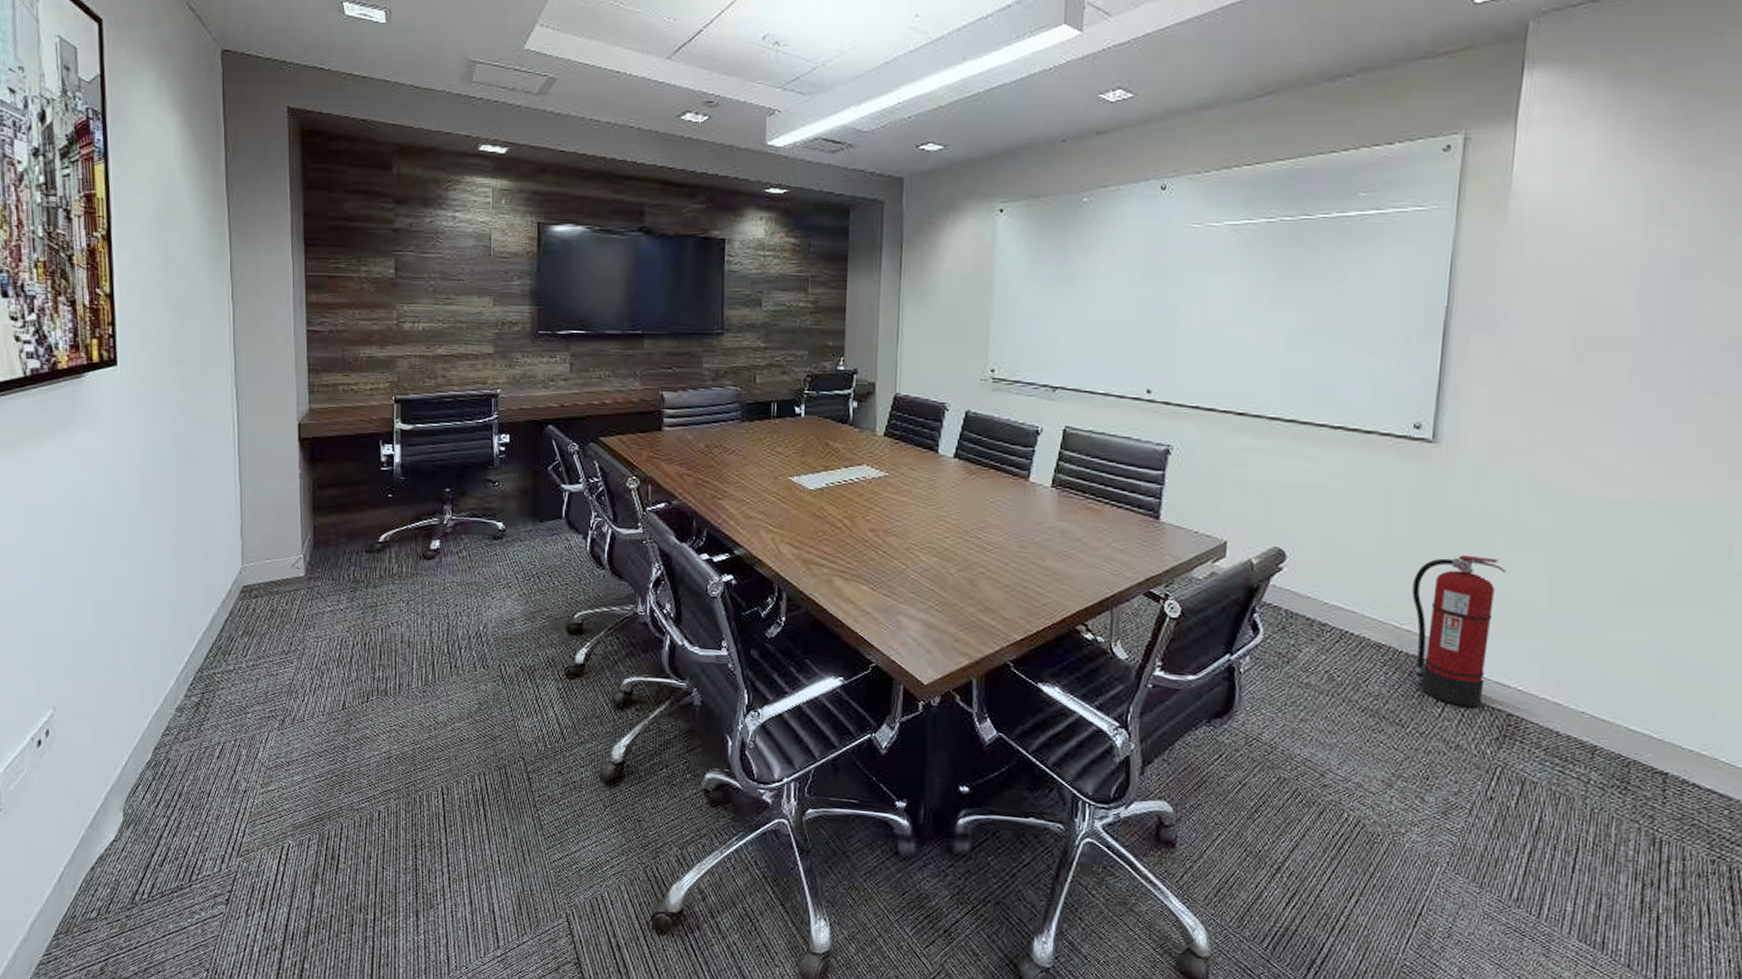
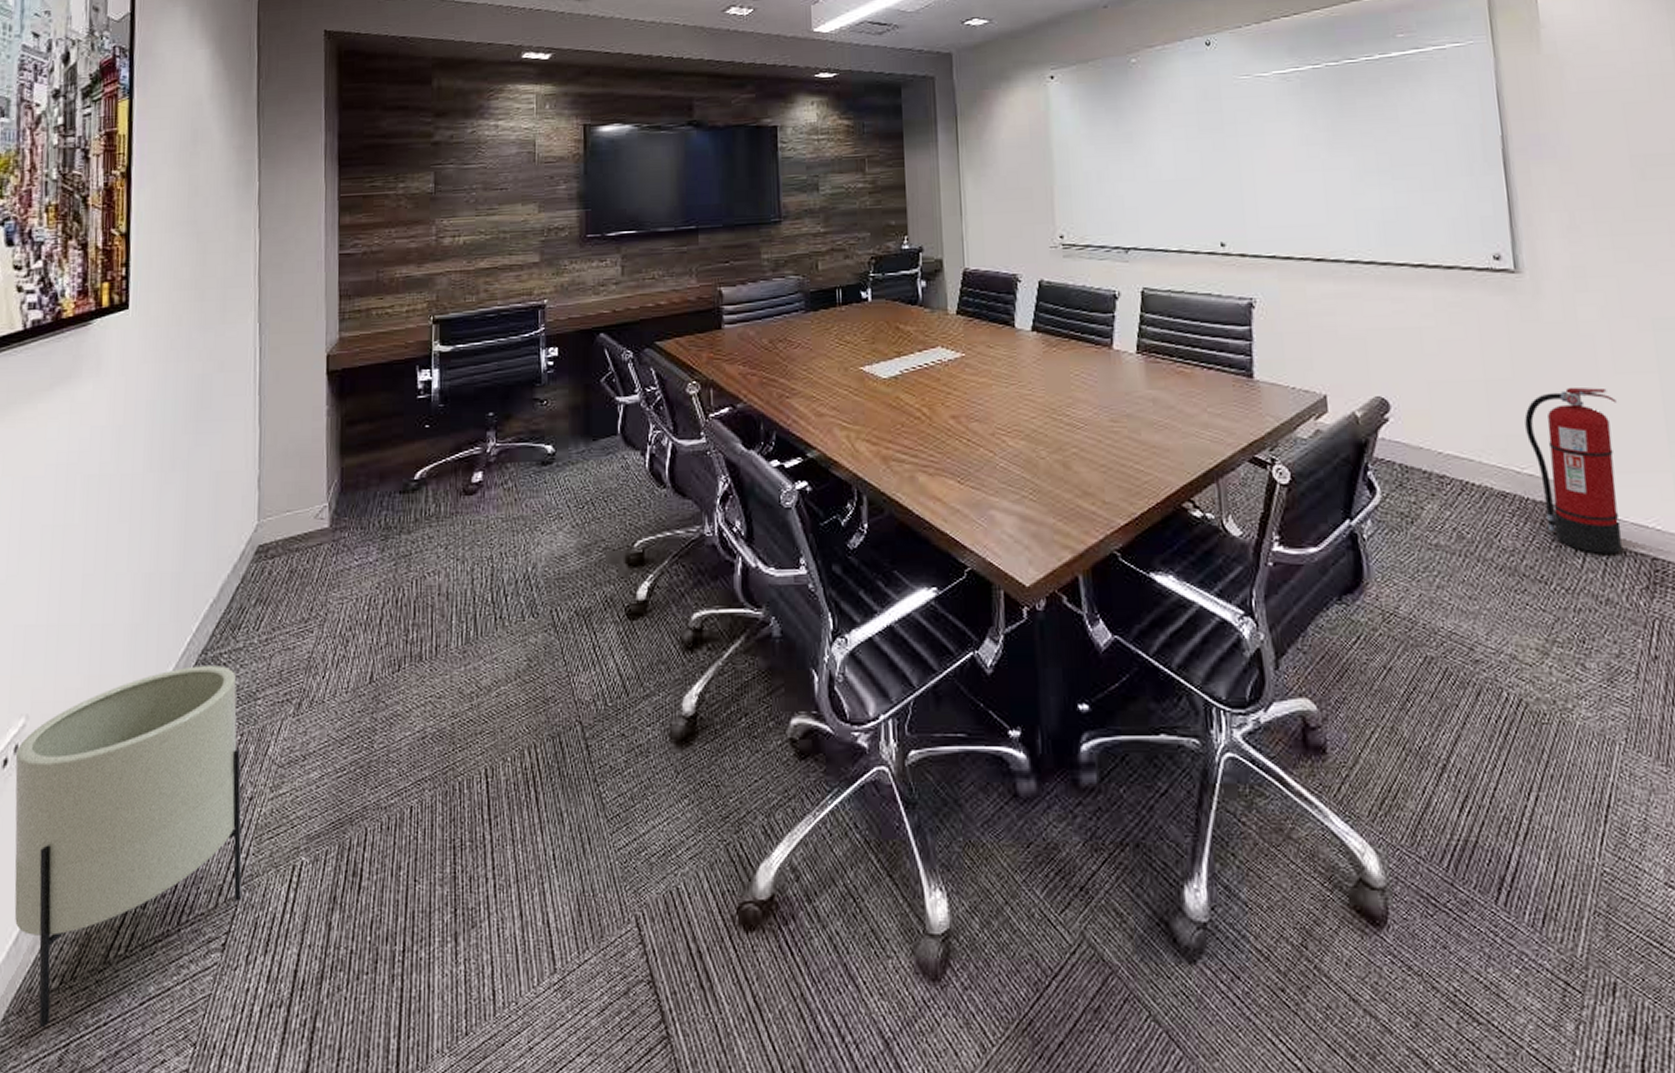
planter: none [48,681,240,946] -> present [14,666,242,1028]

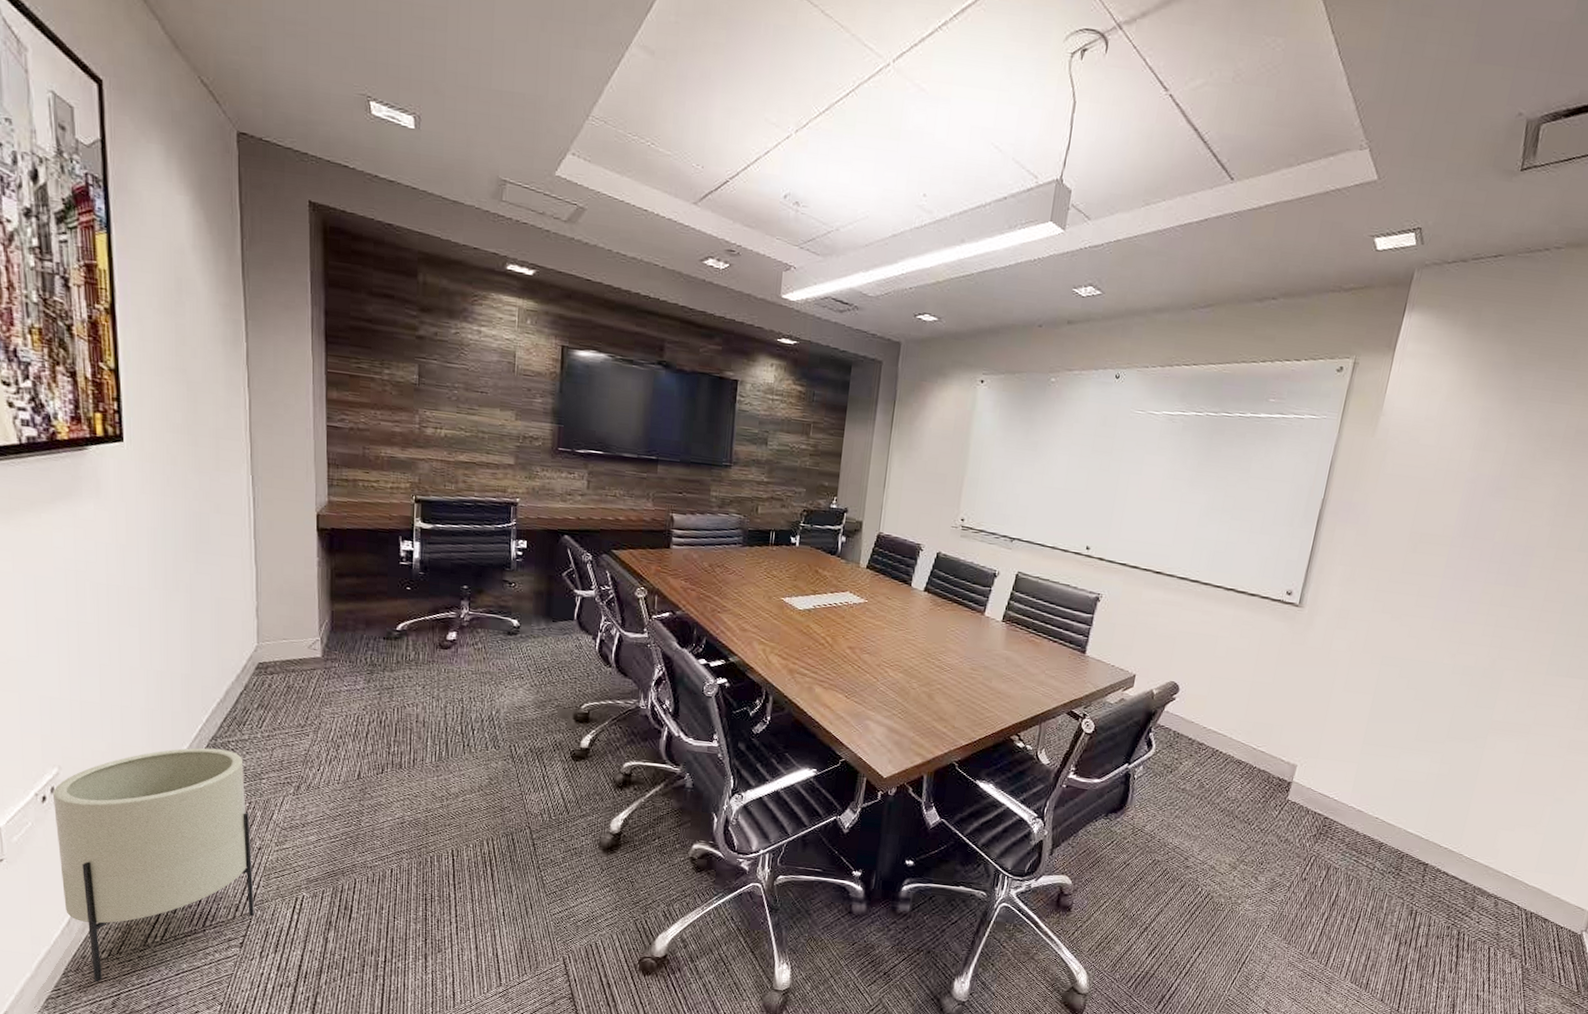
fire extinguisher: present [1524,387,1622,554] -> none [1262,695,1339,811]

